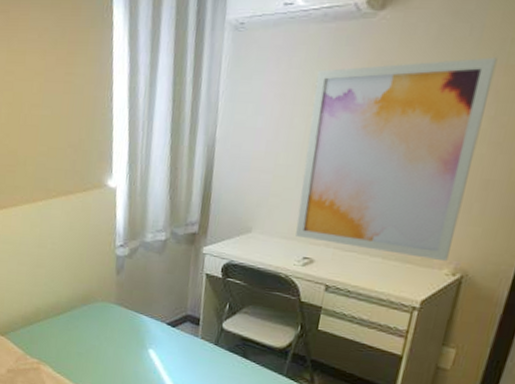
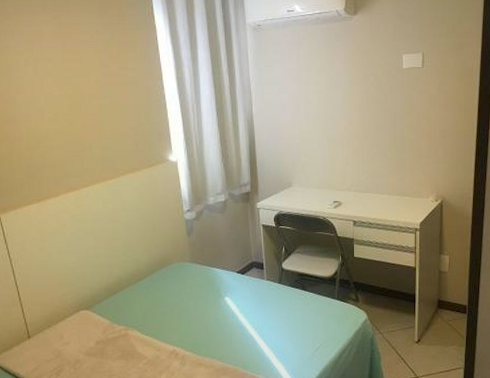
wall art: present [295,57,498,262] -> none [320,46,433,192]

